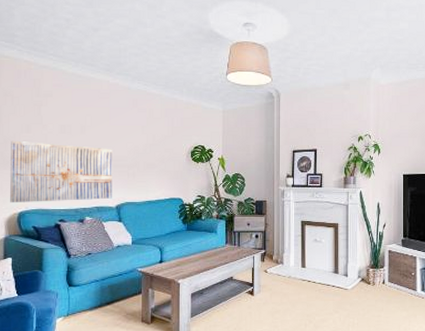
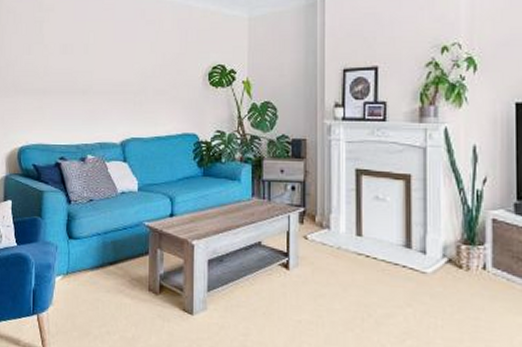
wall art: present [10,140,113,202] -> none [11,64,117,136]

